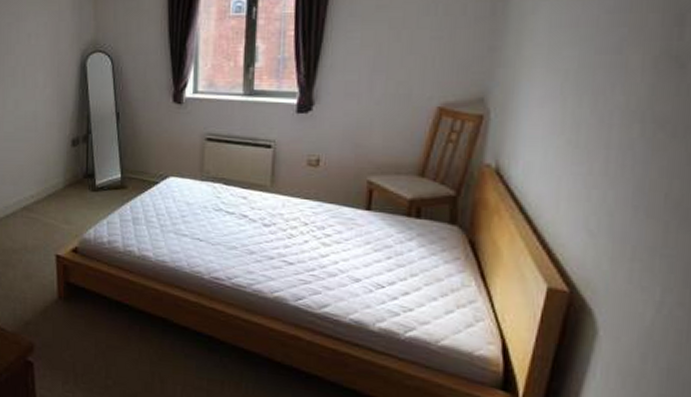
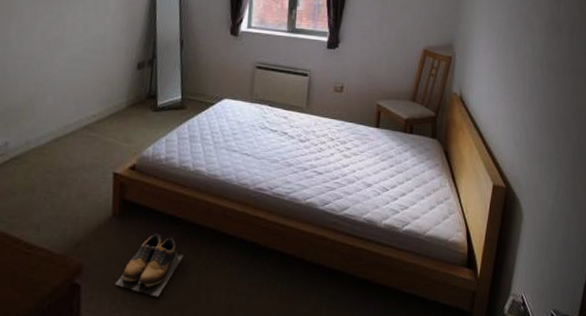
shoes: none [66,318,133,382] -> present [115,233,183,297]

